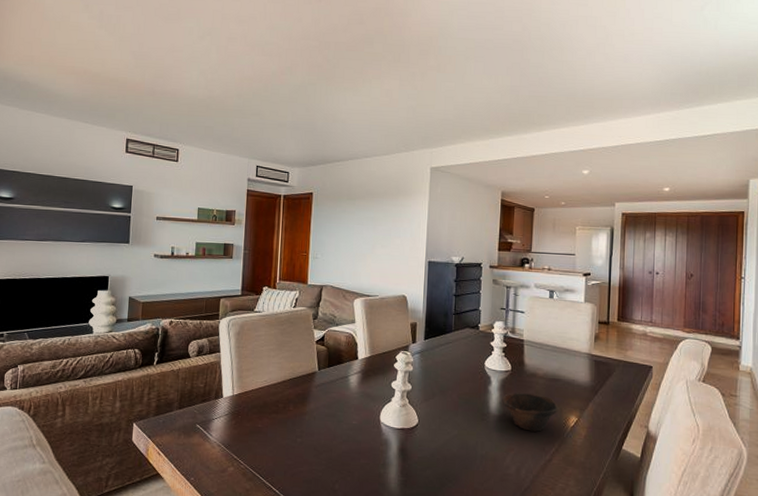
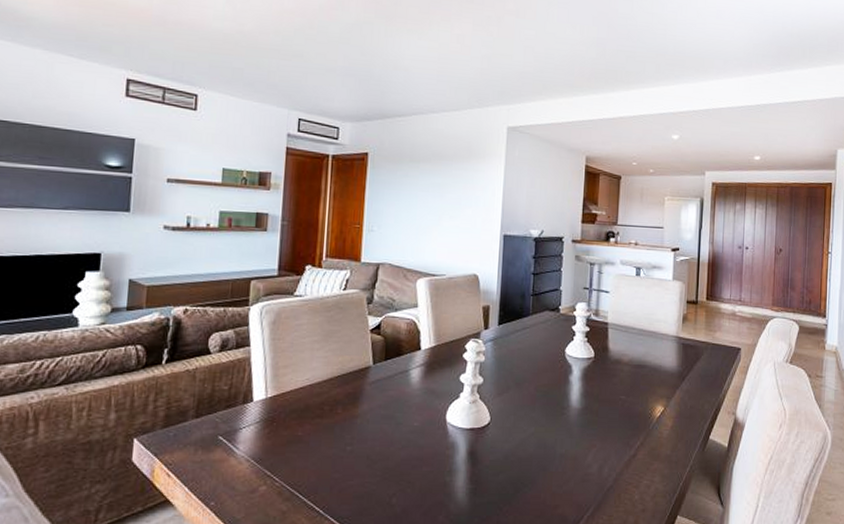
bowl: present [502,393,559,432] -> none [583,382,645,424]

